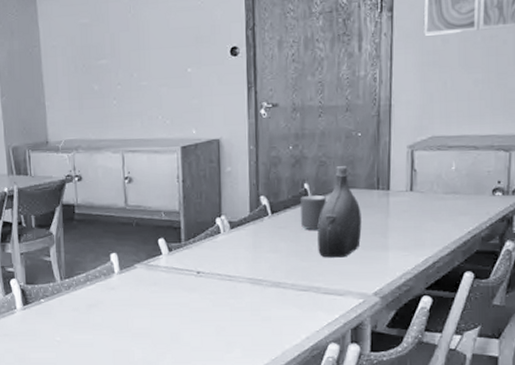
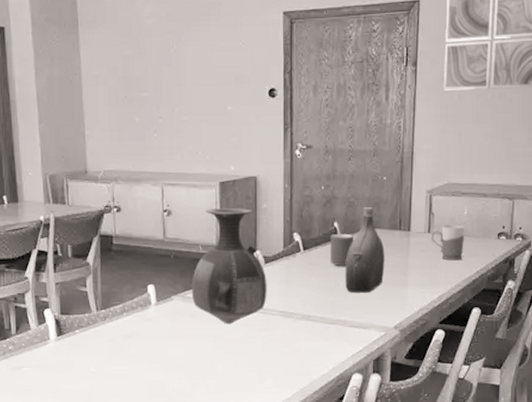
vase: none [154,172,234,293] -> present [191,208,267,325]
mug: none [414,181,453,221] -> present [432,224,464,261]

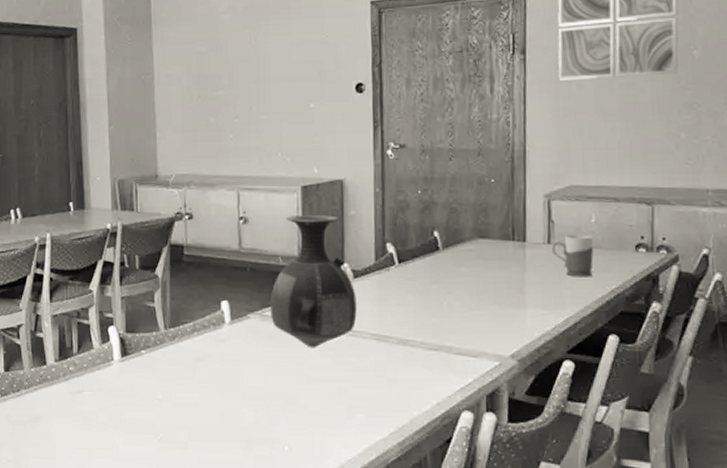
cup: present [329,234,355,267] -> none [429,245,459,283]
water jug: present [345,207,385,293] -> none [448,214,497,314]

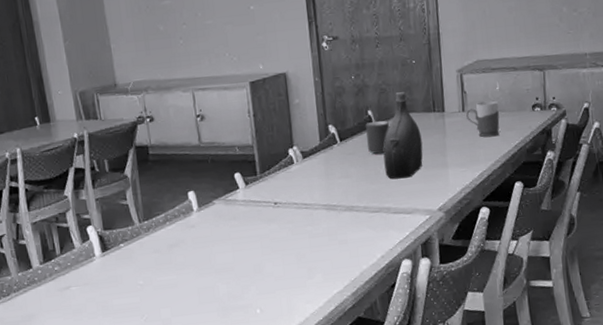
vase: present [269,215,357,348] -> none [231,105,309,224]
cup: none [429,245,459,283] -> present [366,121,390,154]
water jug: none [448,214,497,314] -> present [383,92,423,179]

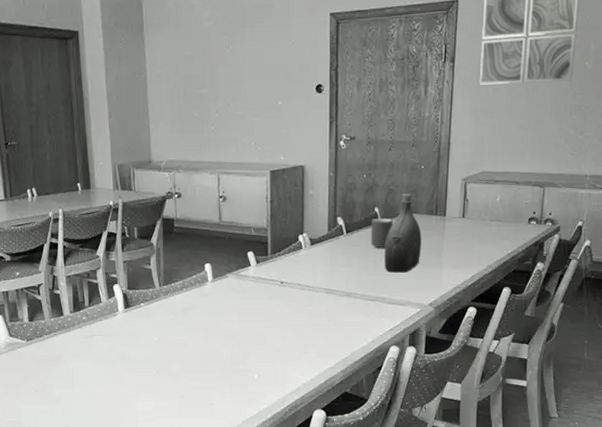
mug: present [466,100,500,137] -> none [466,210,497,244]

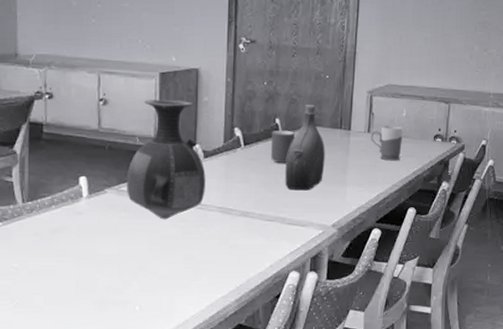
vase: none [244,195,313,300] -> present [126,100,206,220]
mug: none [466,210,497,244] -> present [371,125,402,161]

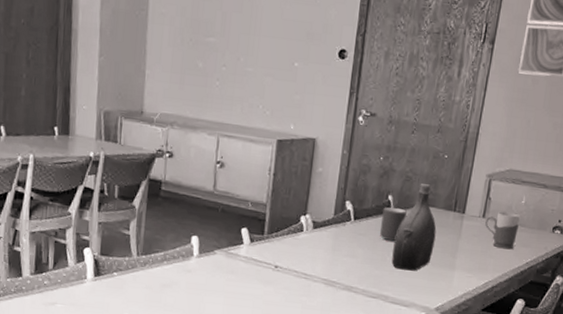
vase: present [126,100,206,220] -> none [235,166,314,286]

